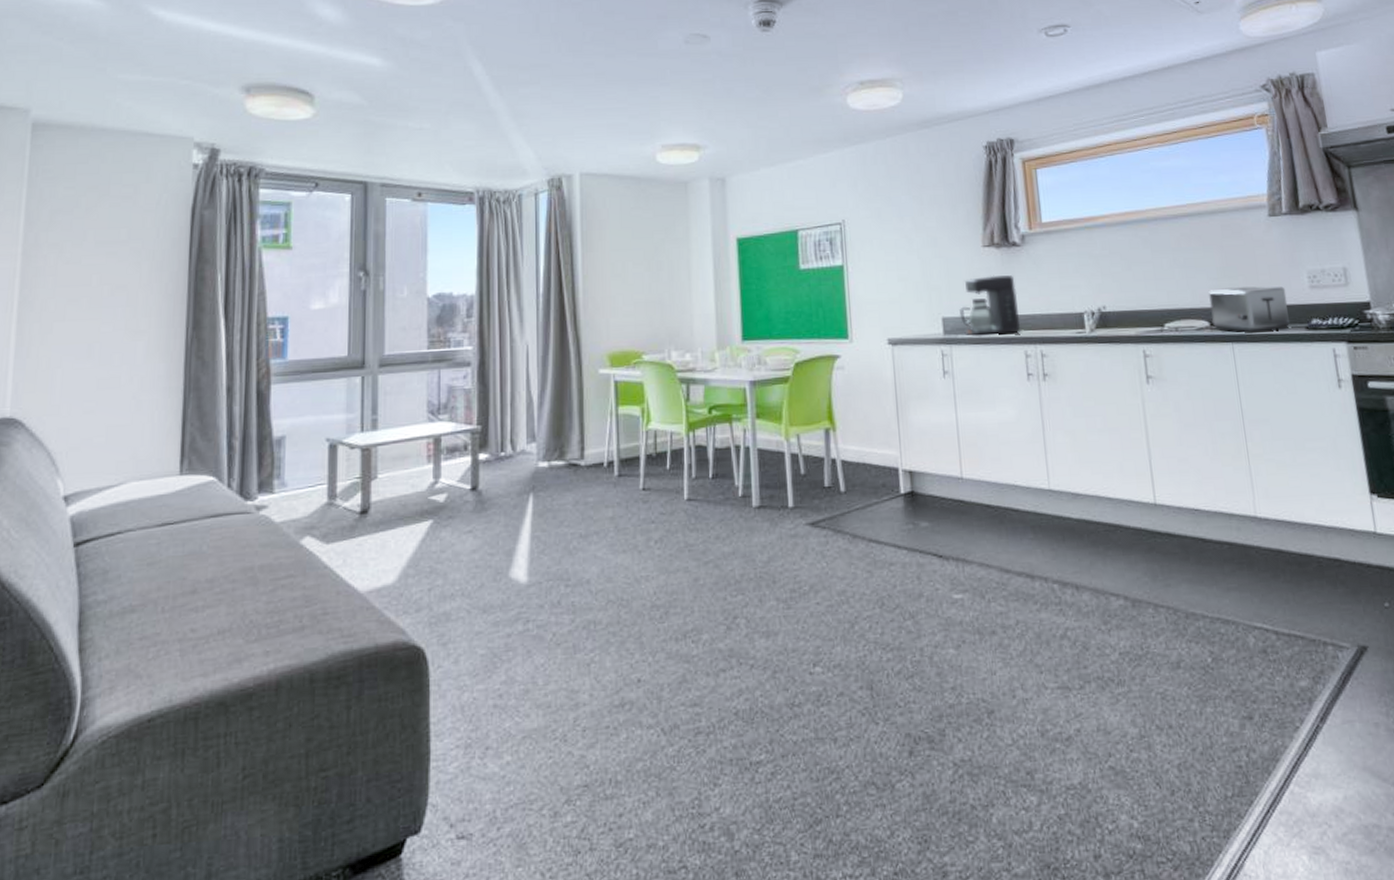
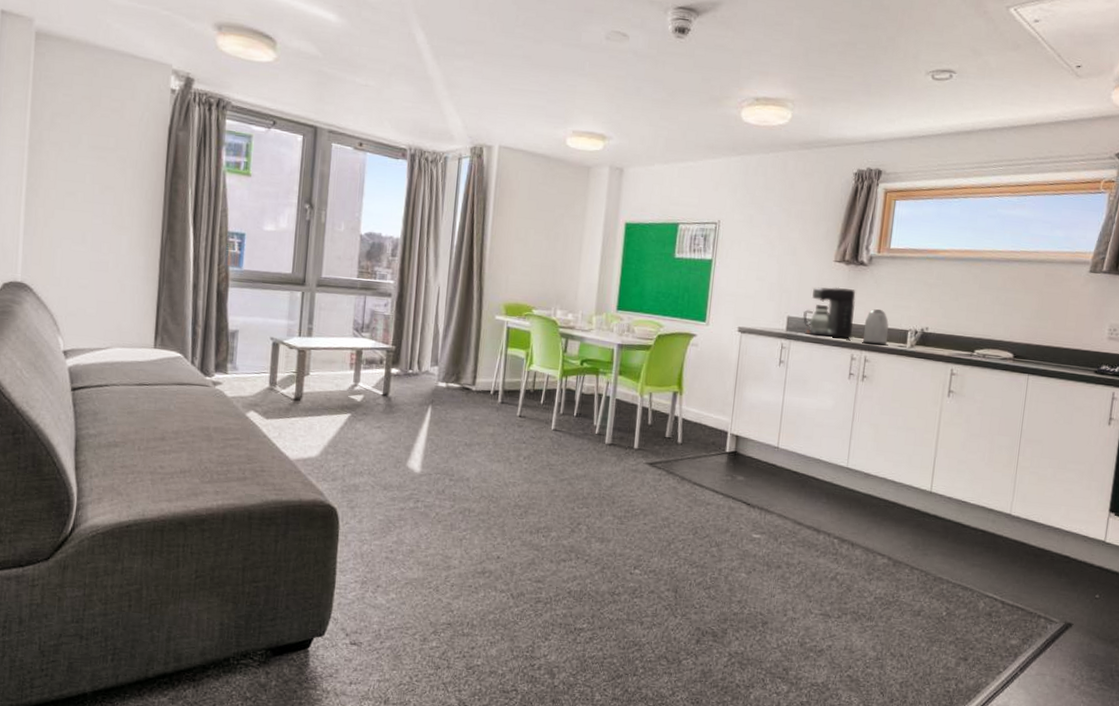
kettle: none [1031,294,1064,337] -> present [862,309,889,347]
toaster: present [1209,286,1291,334] -> none [1015,328,1087,371]

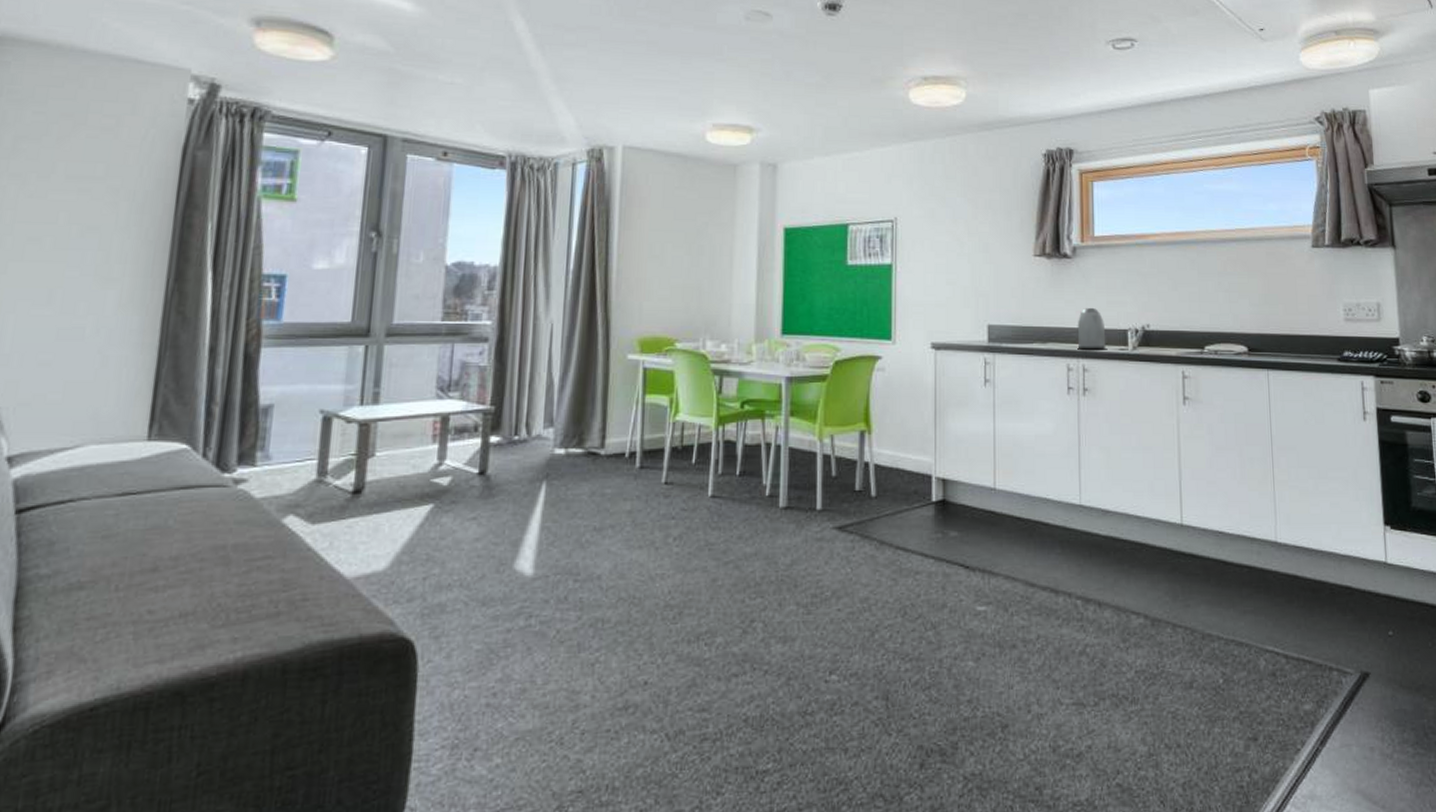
coffee maker: present [802,287,856,339] -> none [1005,285,1065,348]

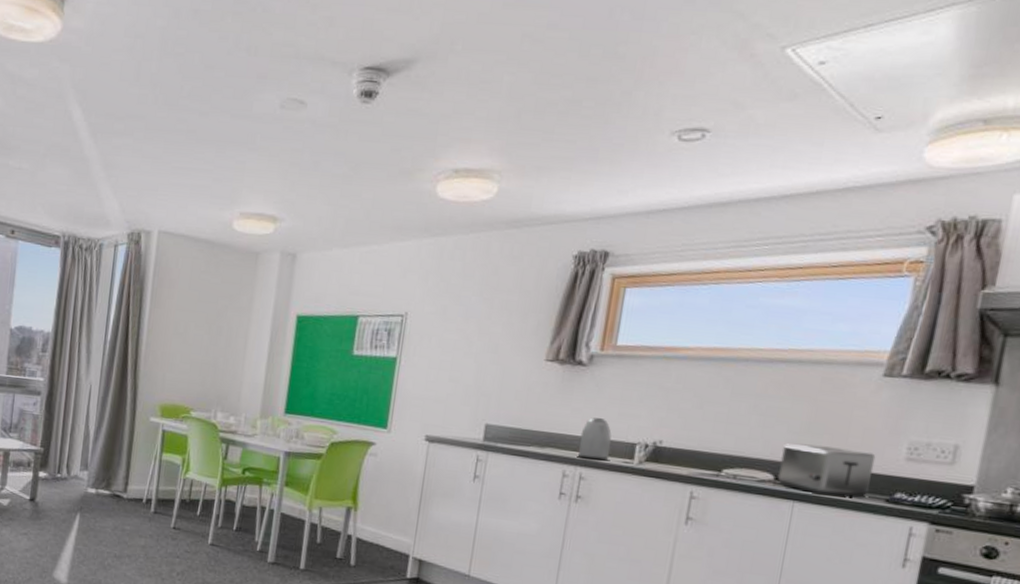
toaster: none [1249,315,1324,362] -> present [777,443,876,498]

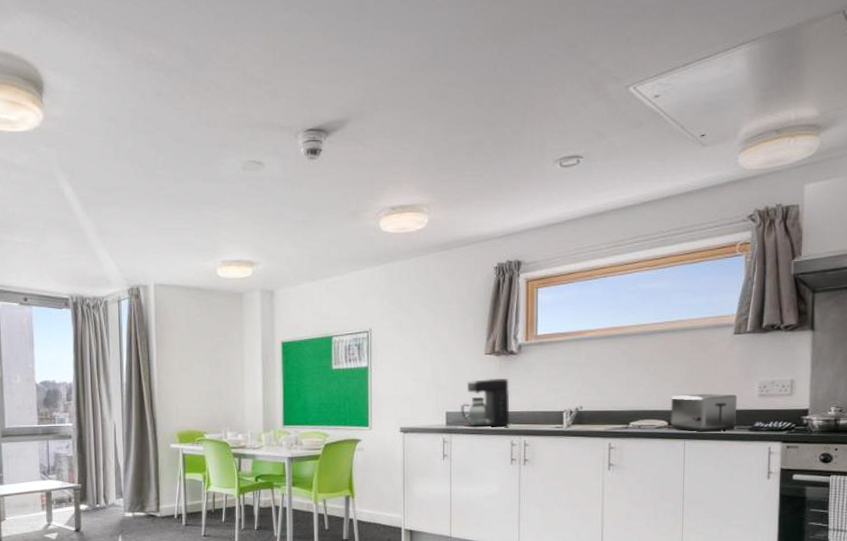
coffee maker: none [503,390,571,452] -> present [460,378,510,429]
kettle: present [577,417,612,462] -> none [520,395,545,430]

